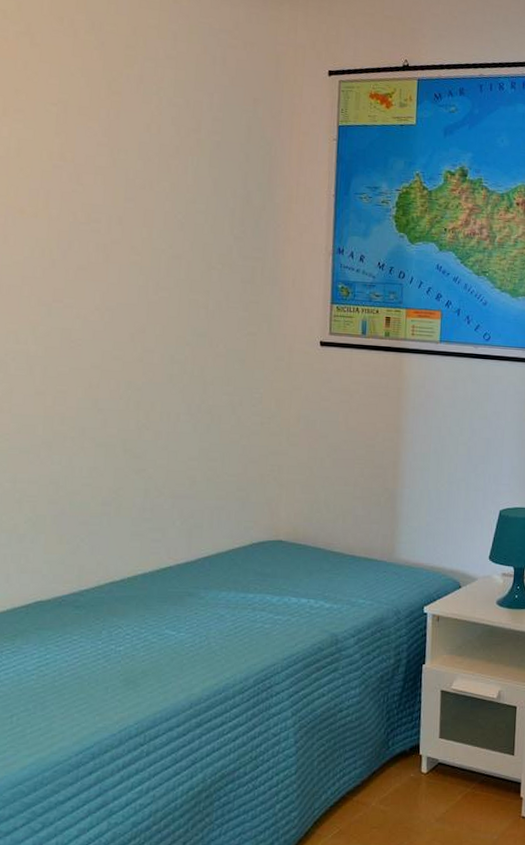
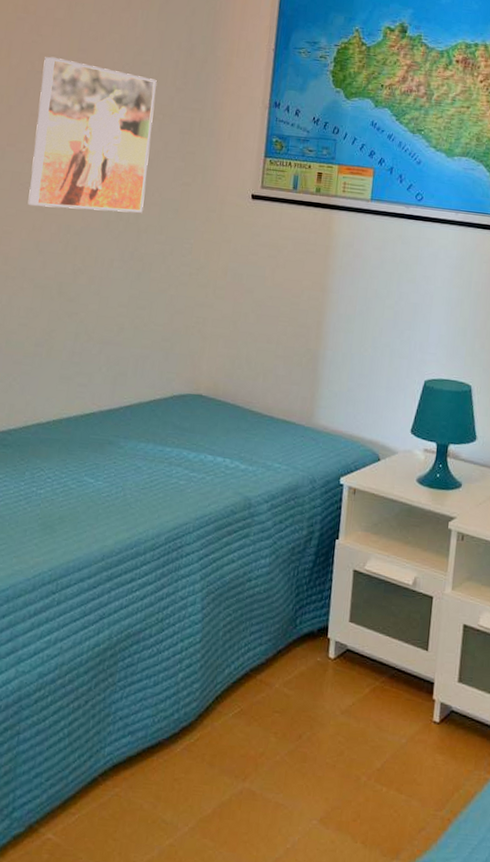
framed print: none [81,206,213,365] -> present [27,56,157,213]

